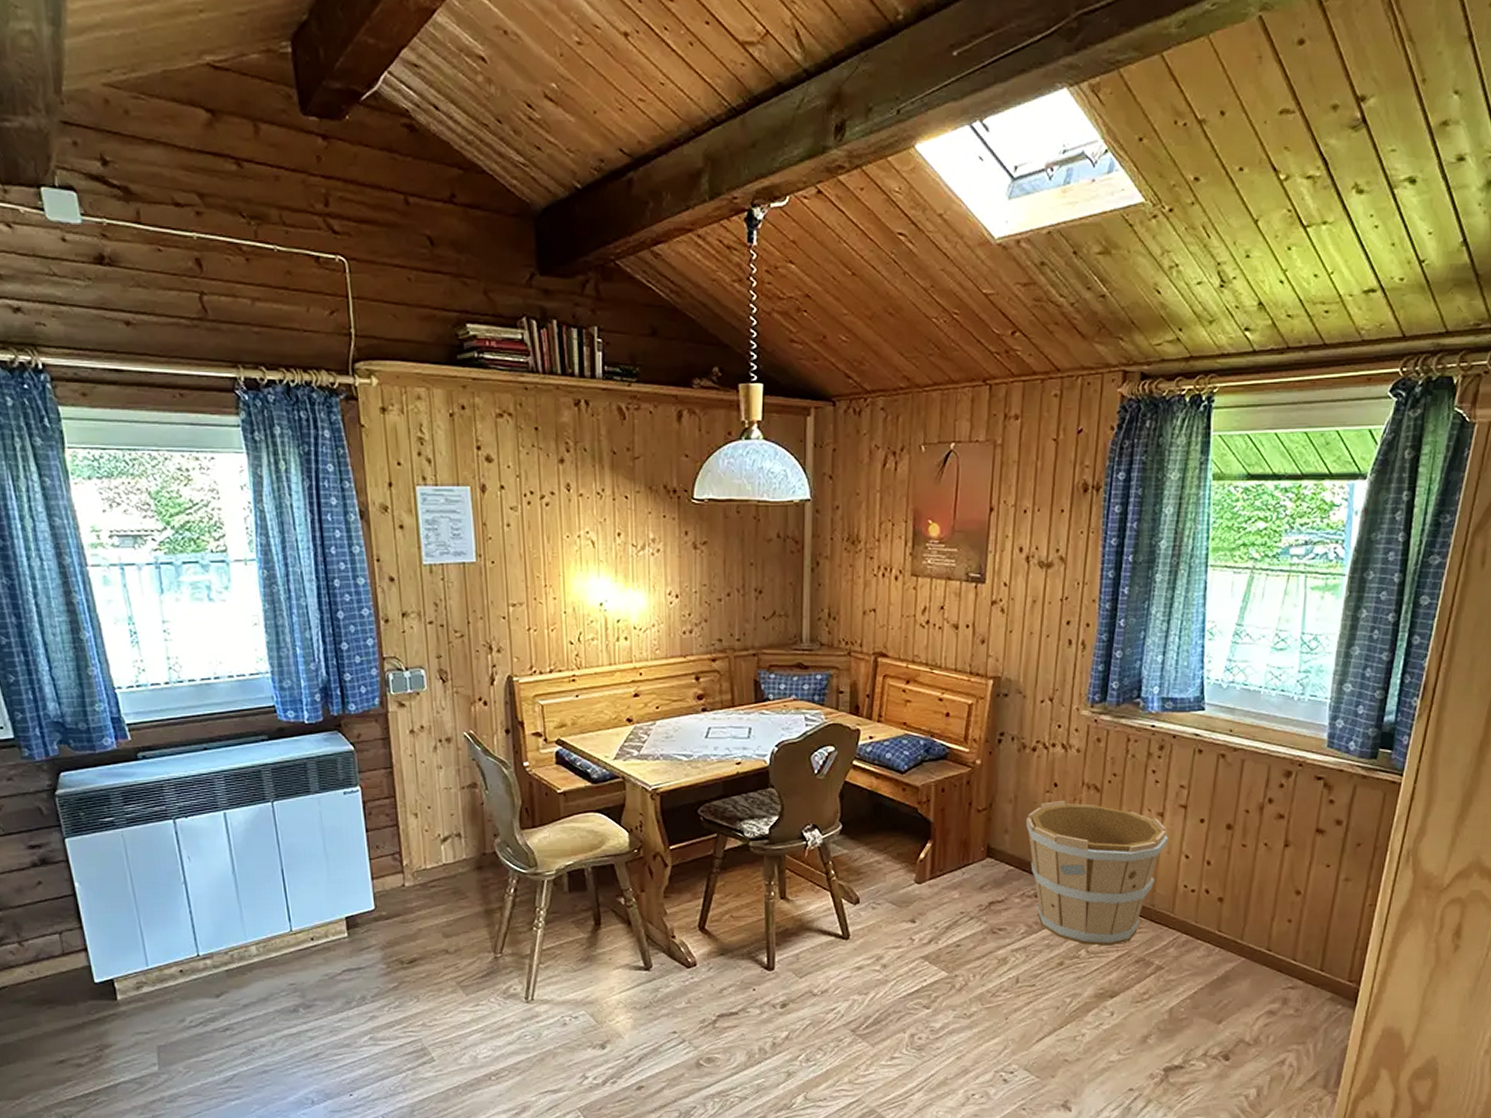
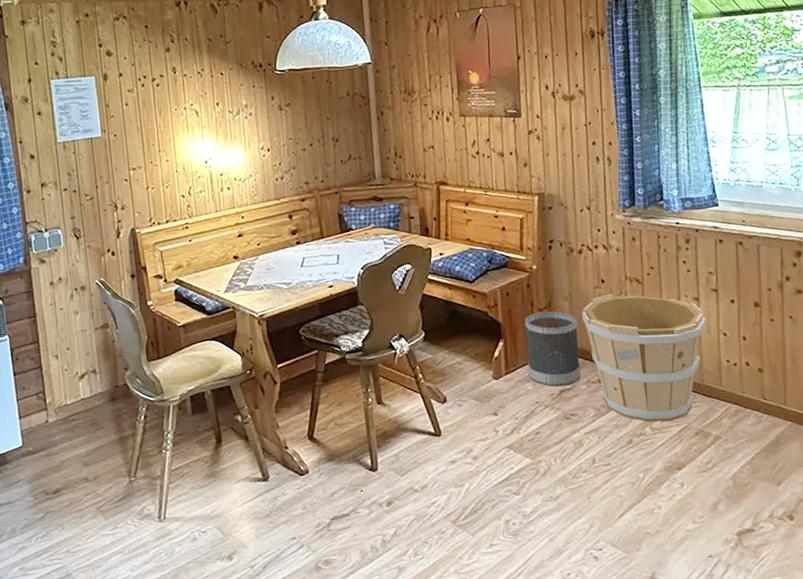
wastebasket: none [956,814,1020,898] -> present [524,311,581,387]

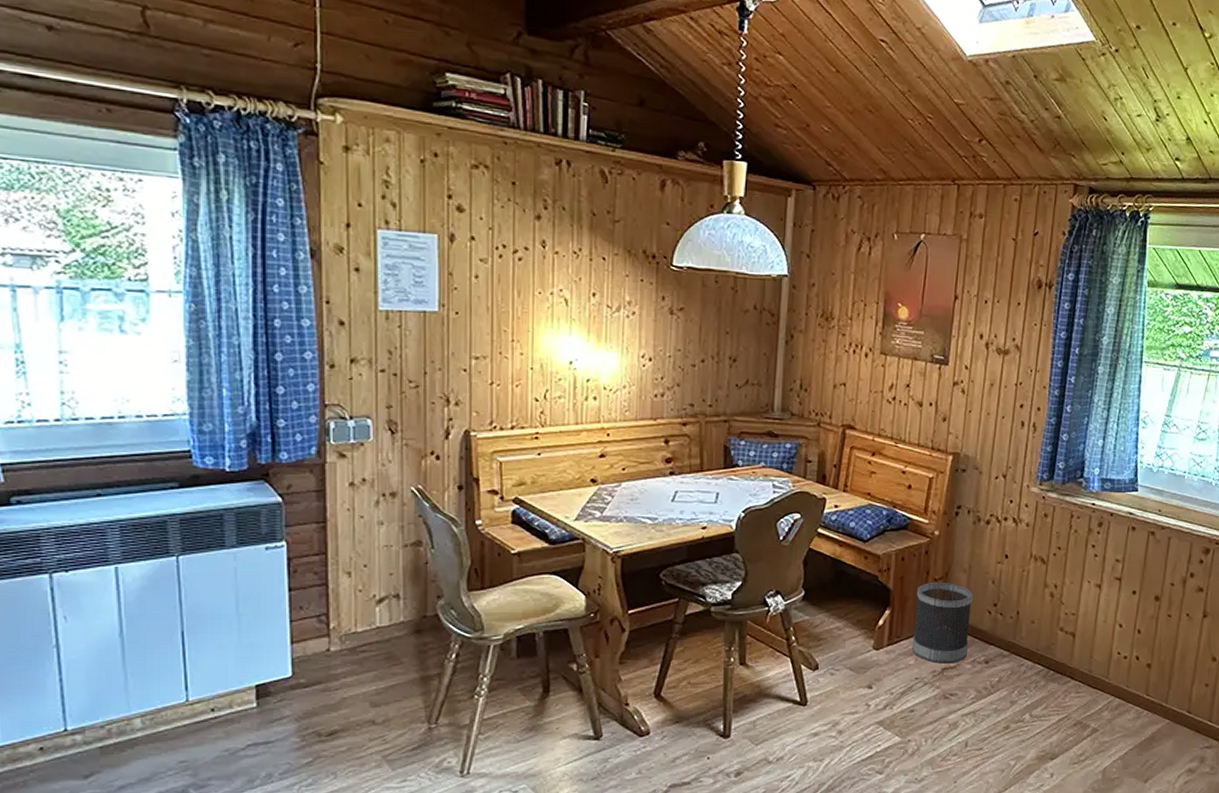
wooden bucket: present [582,293,706,422] -> none [979,571,1105,710]

